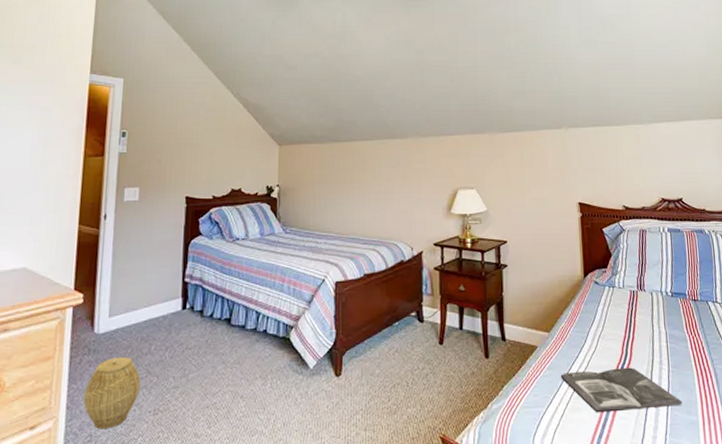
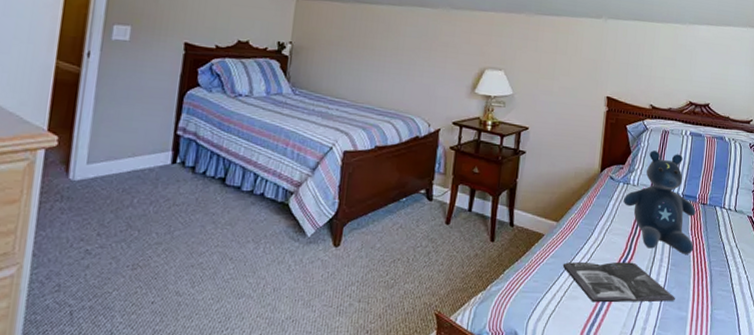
woven basket: present [83,356,141,430] -> none [52,206,120,280]
stuffed bear: none [611,251,692,354] -> present [623,150,696,254]

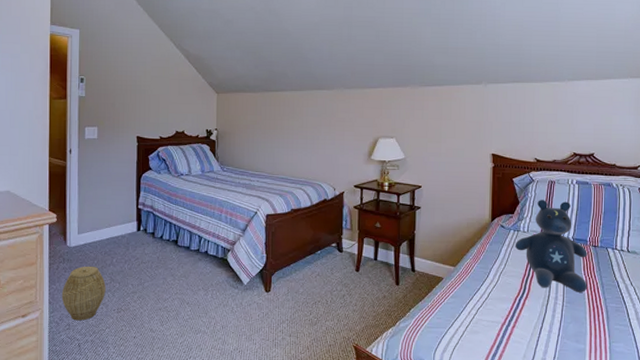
woven basket: none [52,206,120,280] -> present [61,266,106,321]
magazine: present [562,261,675,303] -> none [462,300,572,337]

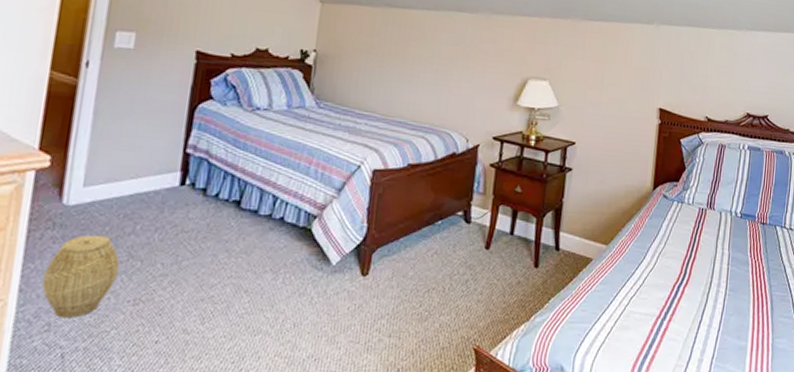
stuffed bear: present [514,200,588,292] -> none [677,166,755,278]

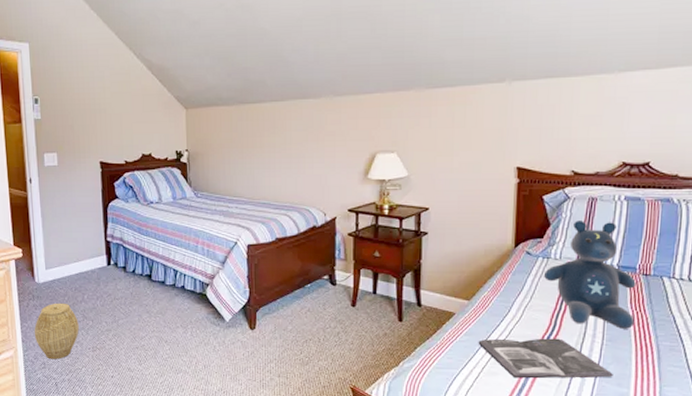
magazine: none [612,287,734,333] -> present [478,338,613,379]
stuffed bear: none [677,166,755,278] -> present [543,221,636,329]

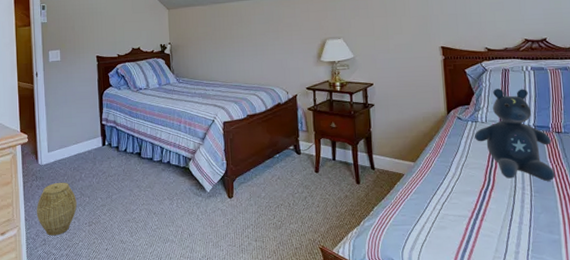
magazine: present [478,338,613,379] -> none [426,192,545,231]

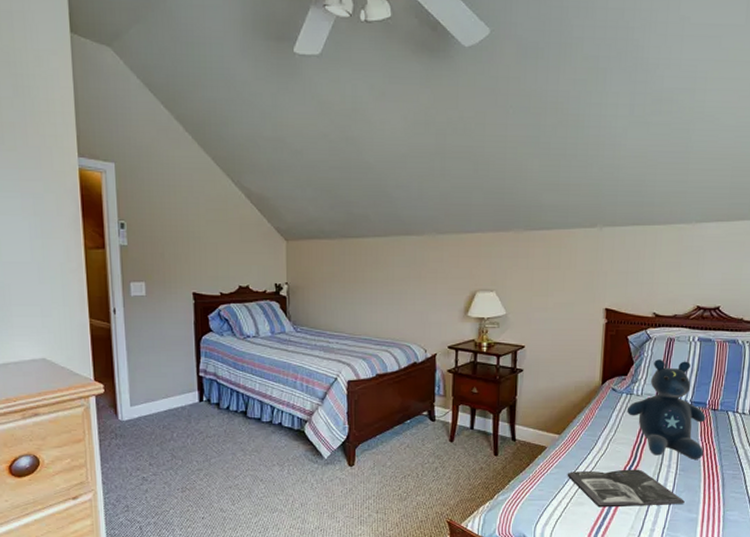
woven basket: present [36,182,77,236] -> none [116,441,167,502]
magazine: none [426,192,545,231] -> present [567,469,685,508]

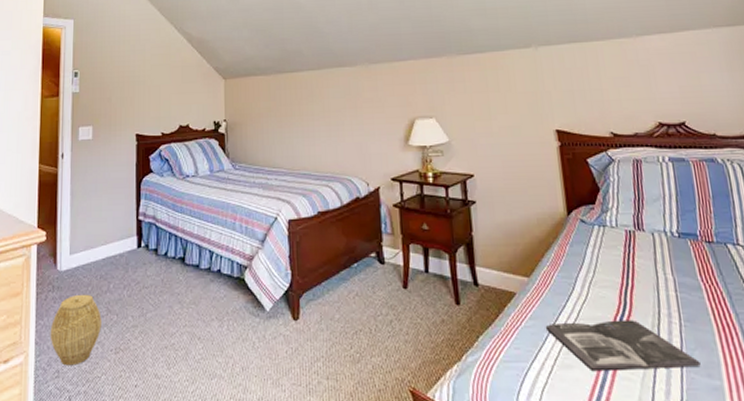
woven basket: none [116,441,167,502] -> present [50,294,102,366]
stuffed bear: present [626,359,706,459] -> none [602,184,710,306]

